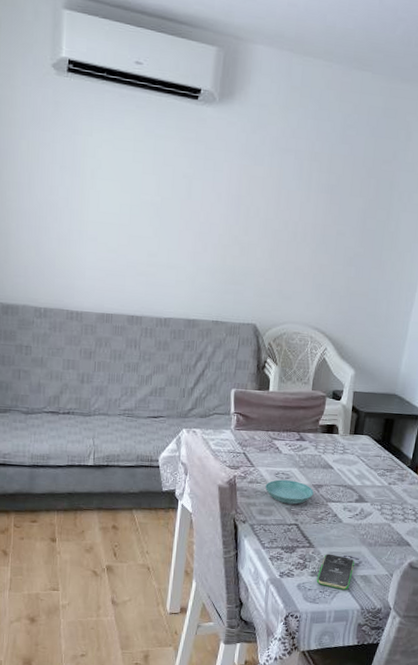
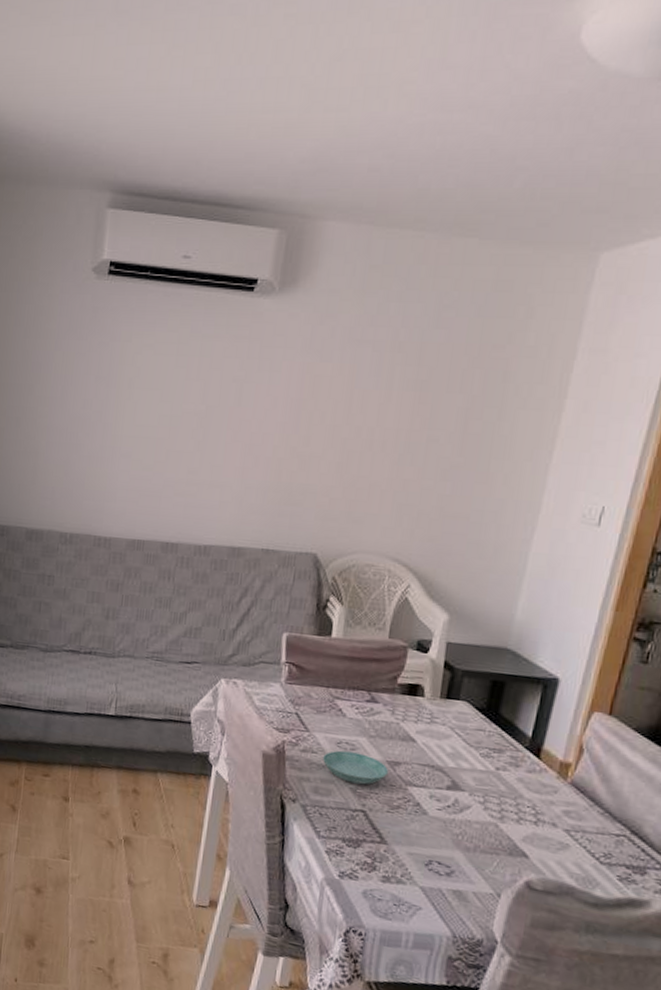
smartphone: present [316,553,354,590] -> none [389,854,444,907]

